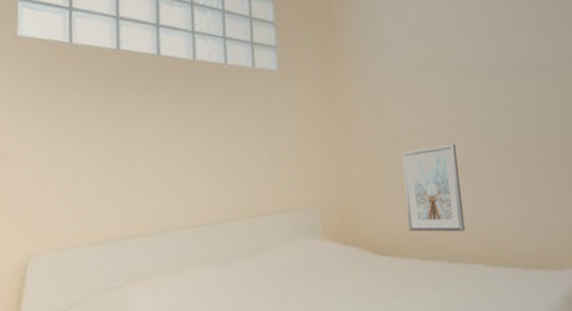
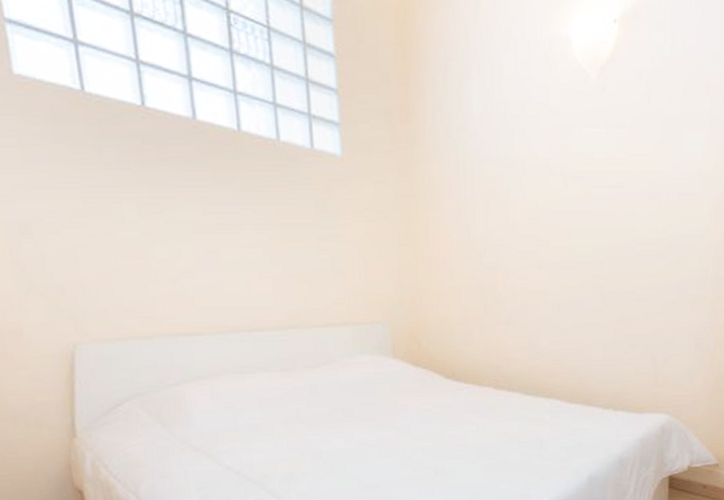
picture frame: present [402,144,465,232] -> none [483,268,546,365]

